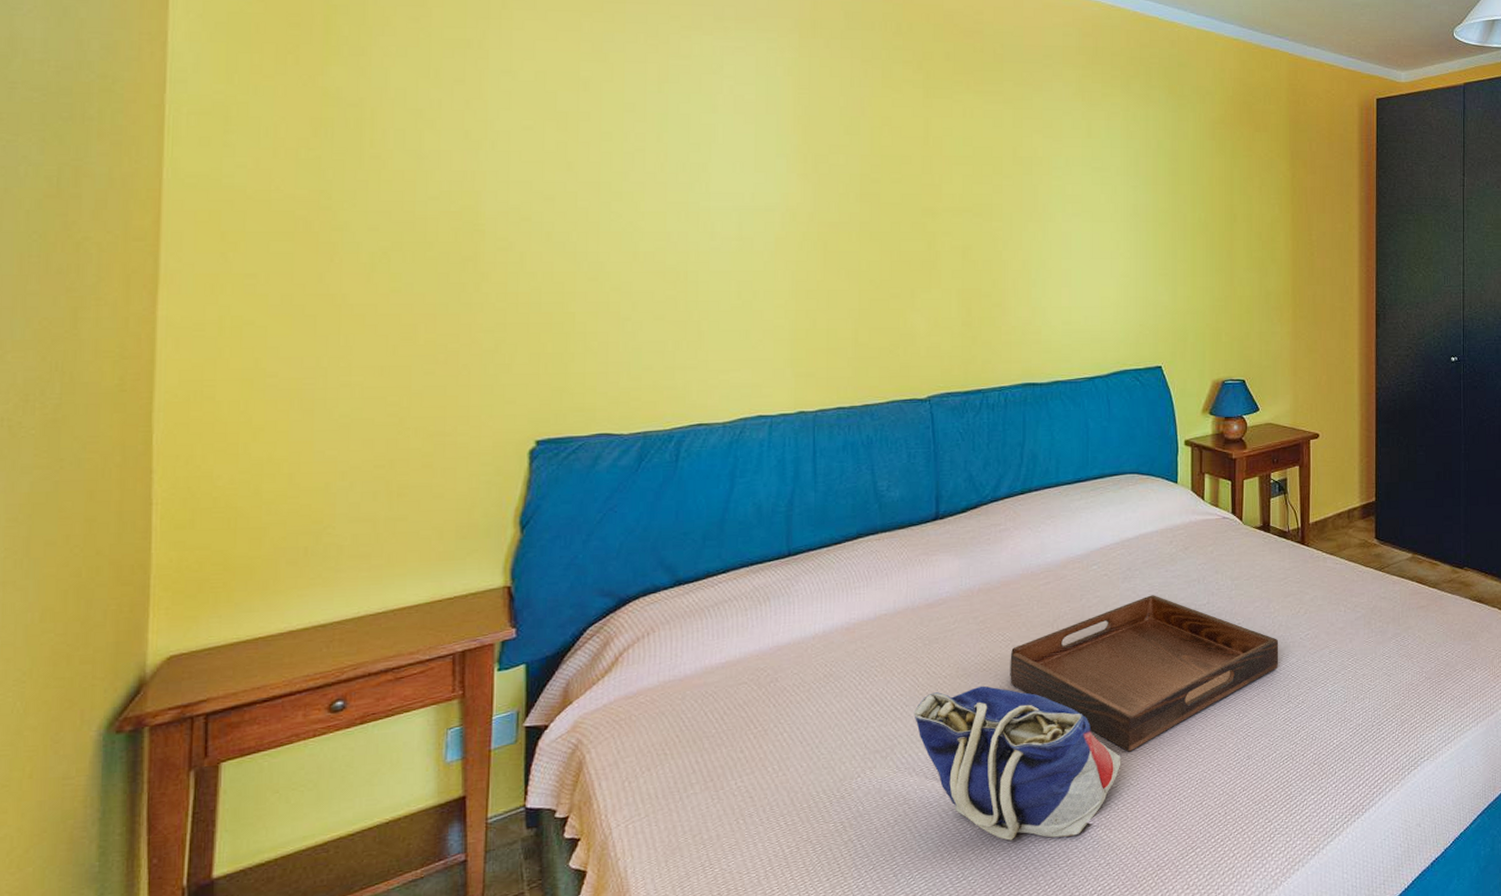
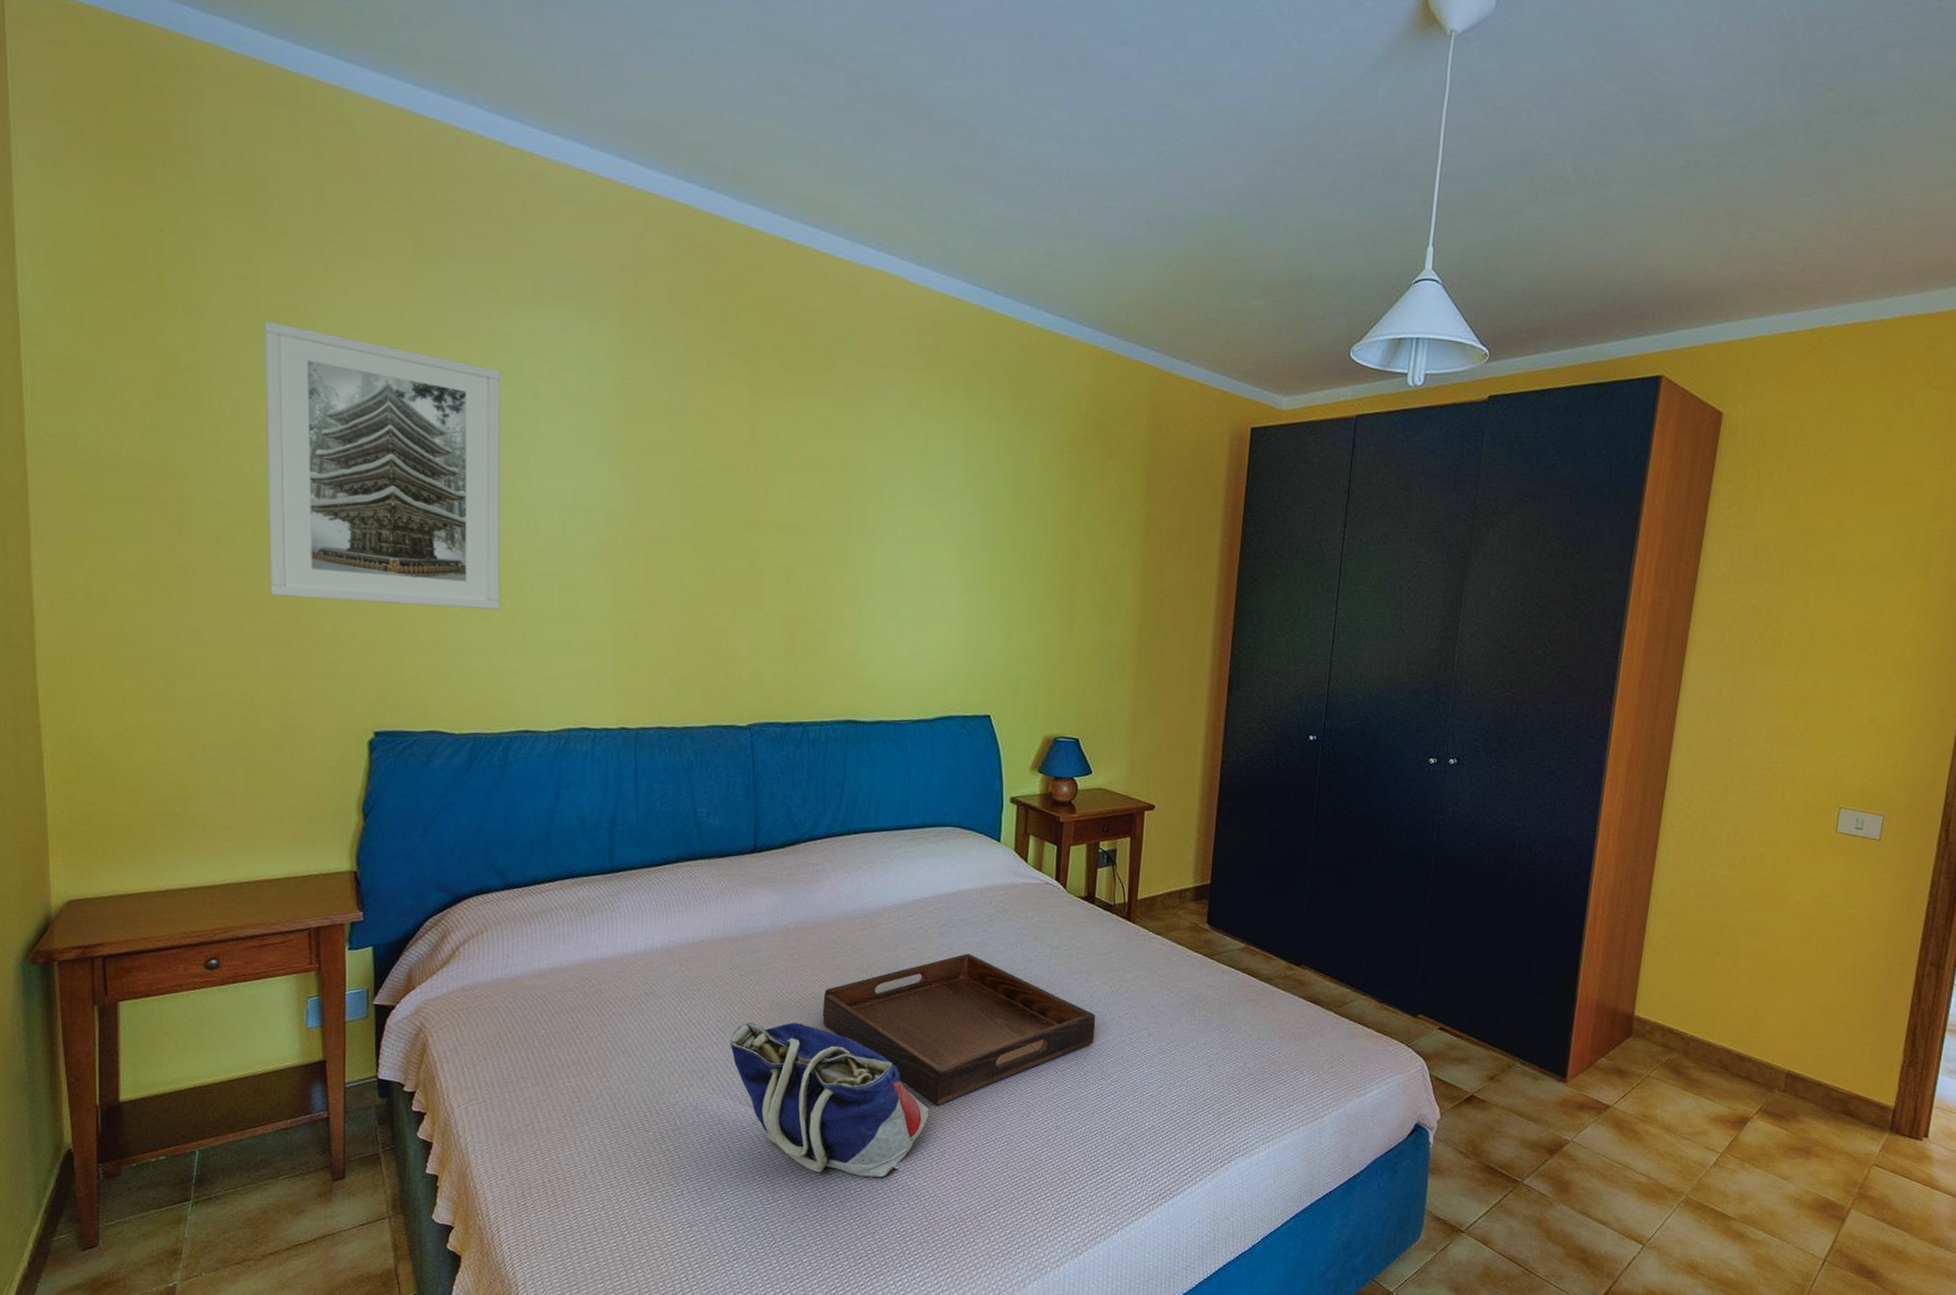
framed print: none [428,56,679,315] -> present [264,320,501,610]

